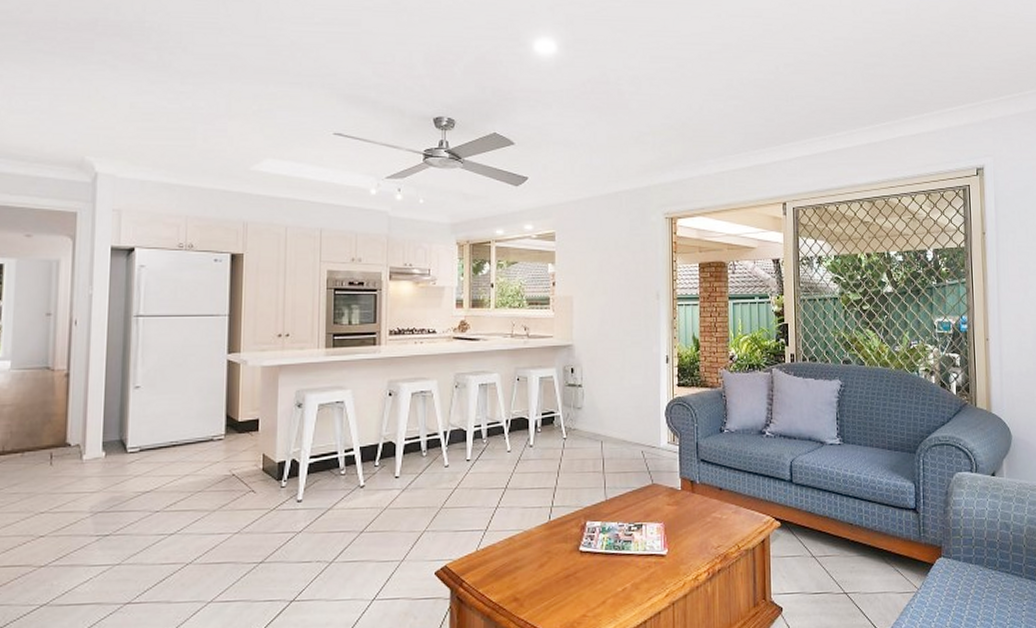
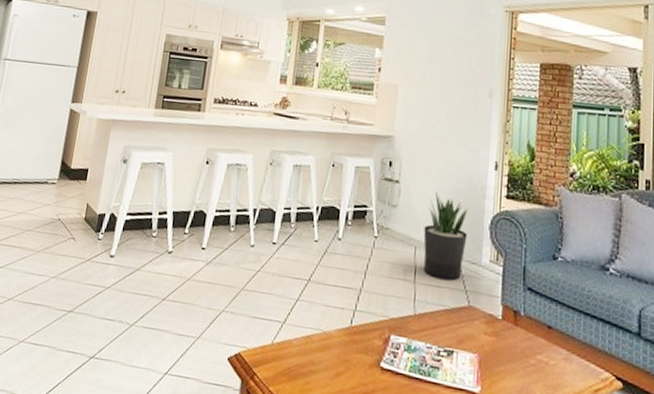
planter: none [608,390,647,466] -> present [423,192,468,281]

